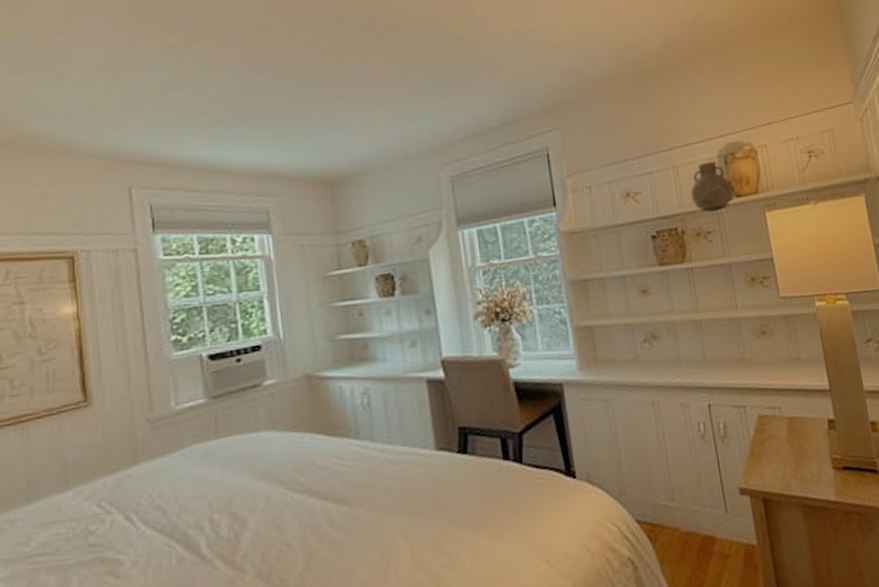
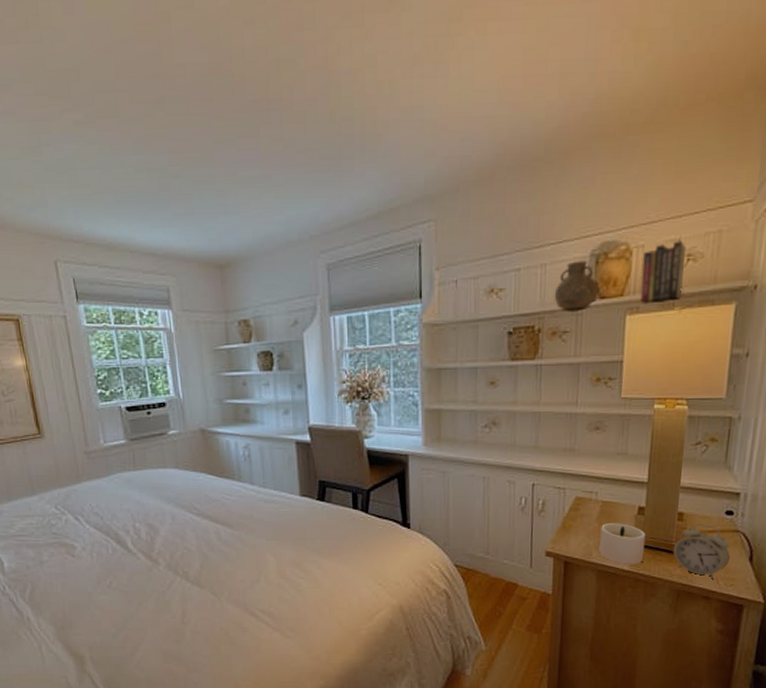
books: none [767,139,813,200] -> present [640,241,686,304]
candle: none [793,442,849,495] -> present [599,523,646,565]

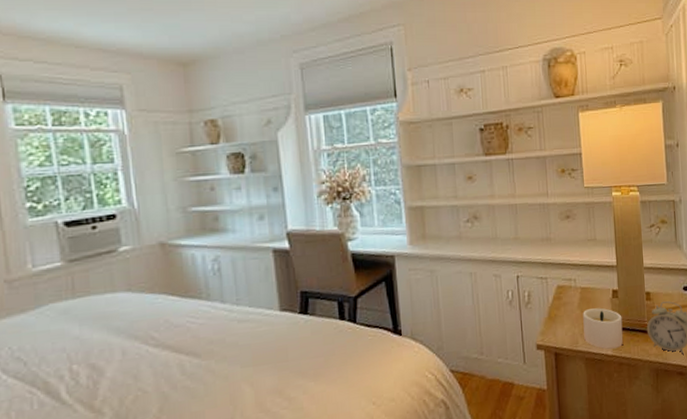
ceramic vessel: present [554,260,599,312] -> none [516,64,554,110]
books: present [640,241,686,304] -> none [585,49,620,103]

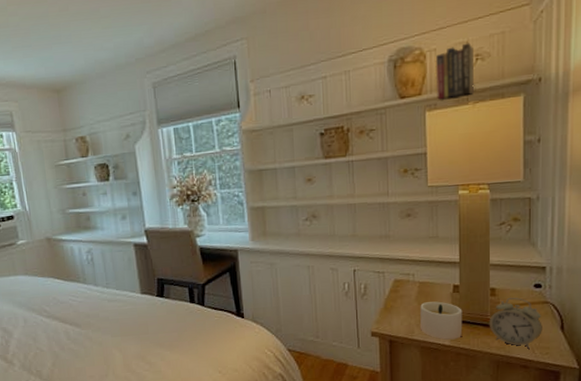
books: none [585,49,620,103] -> present [435,43,474,101]

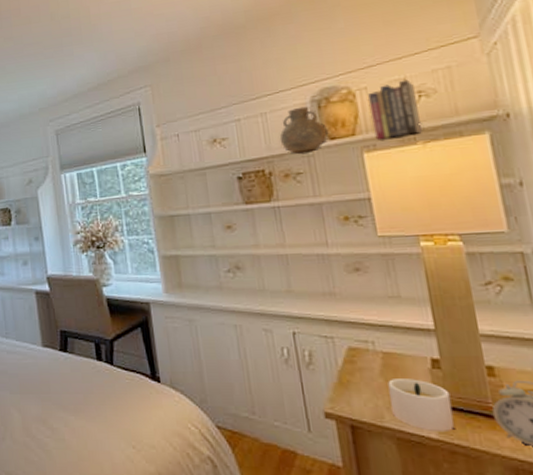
ceramic vessel: none [359,65,399,112] -> present [280,106,328,155]

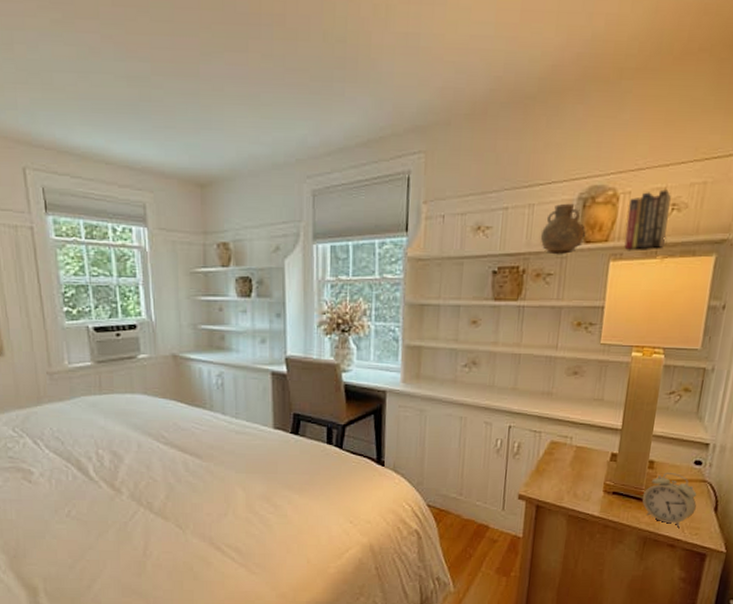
candle: present [388,379,455,433] -> none [571,468,617,511]

